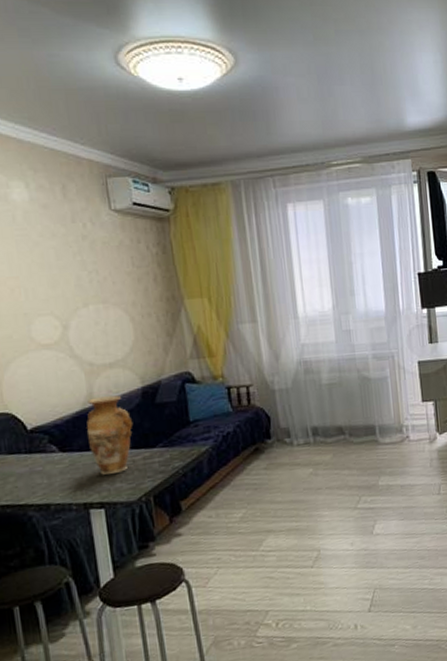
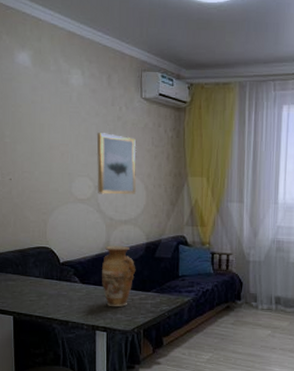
wall art: none [56,257,121,335] -> present [96,133,137,195]

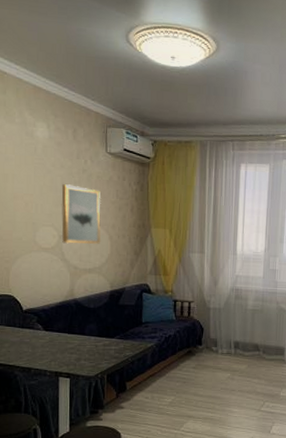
vase: present [101,246,136,307] -> none [65,293,100,354]

